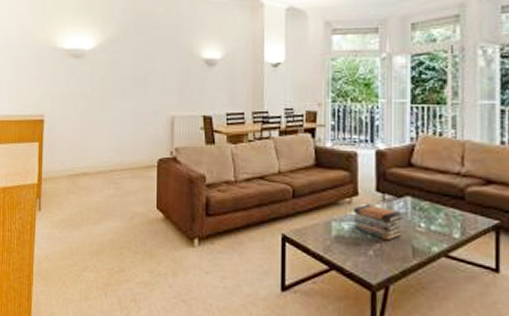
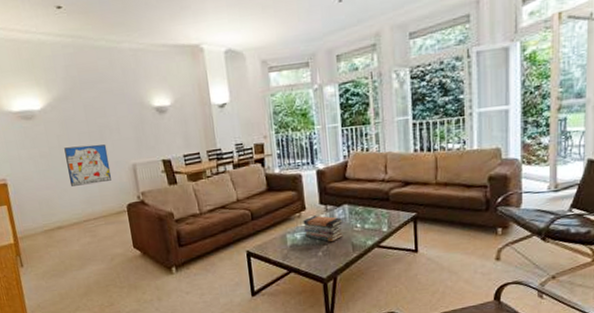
wall art: none [104,90,148,132] -> present [64,144,111,186]

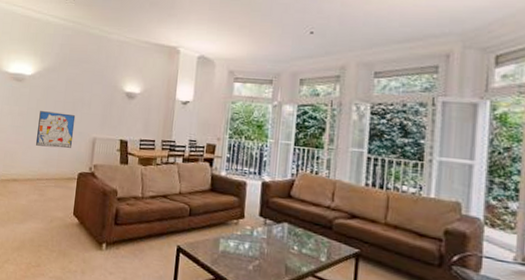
book stack: present [303,215,344,242] -> none [238,226,281,259]

